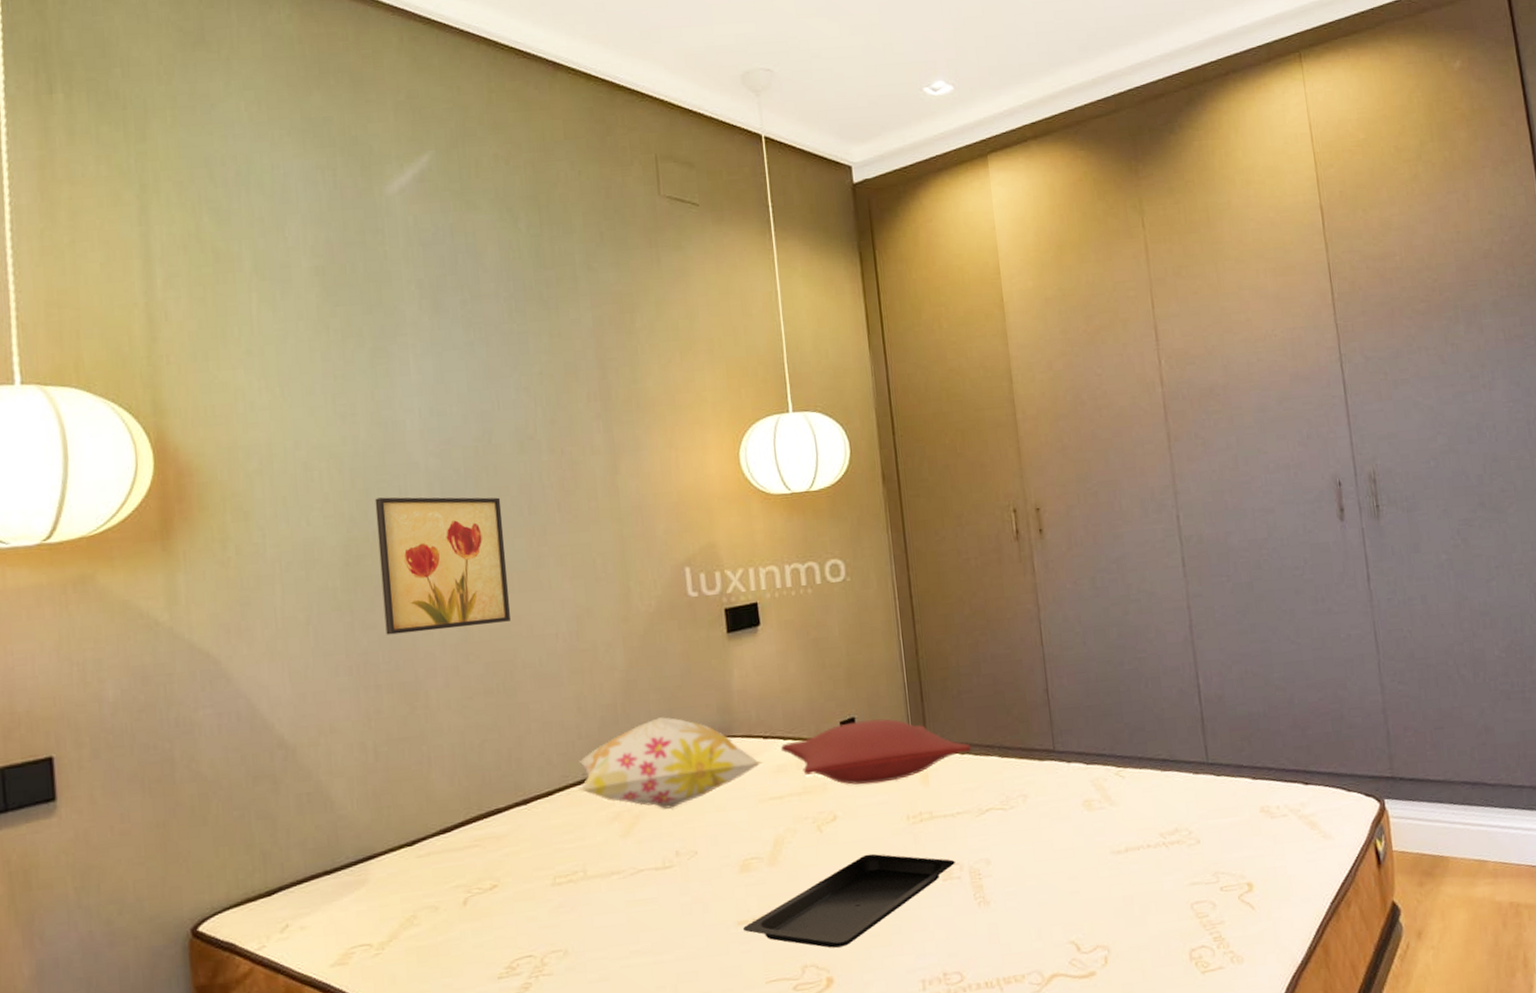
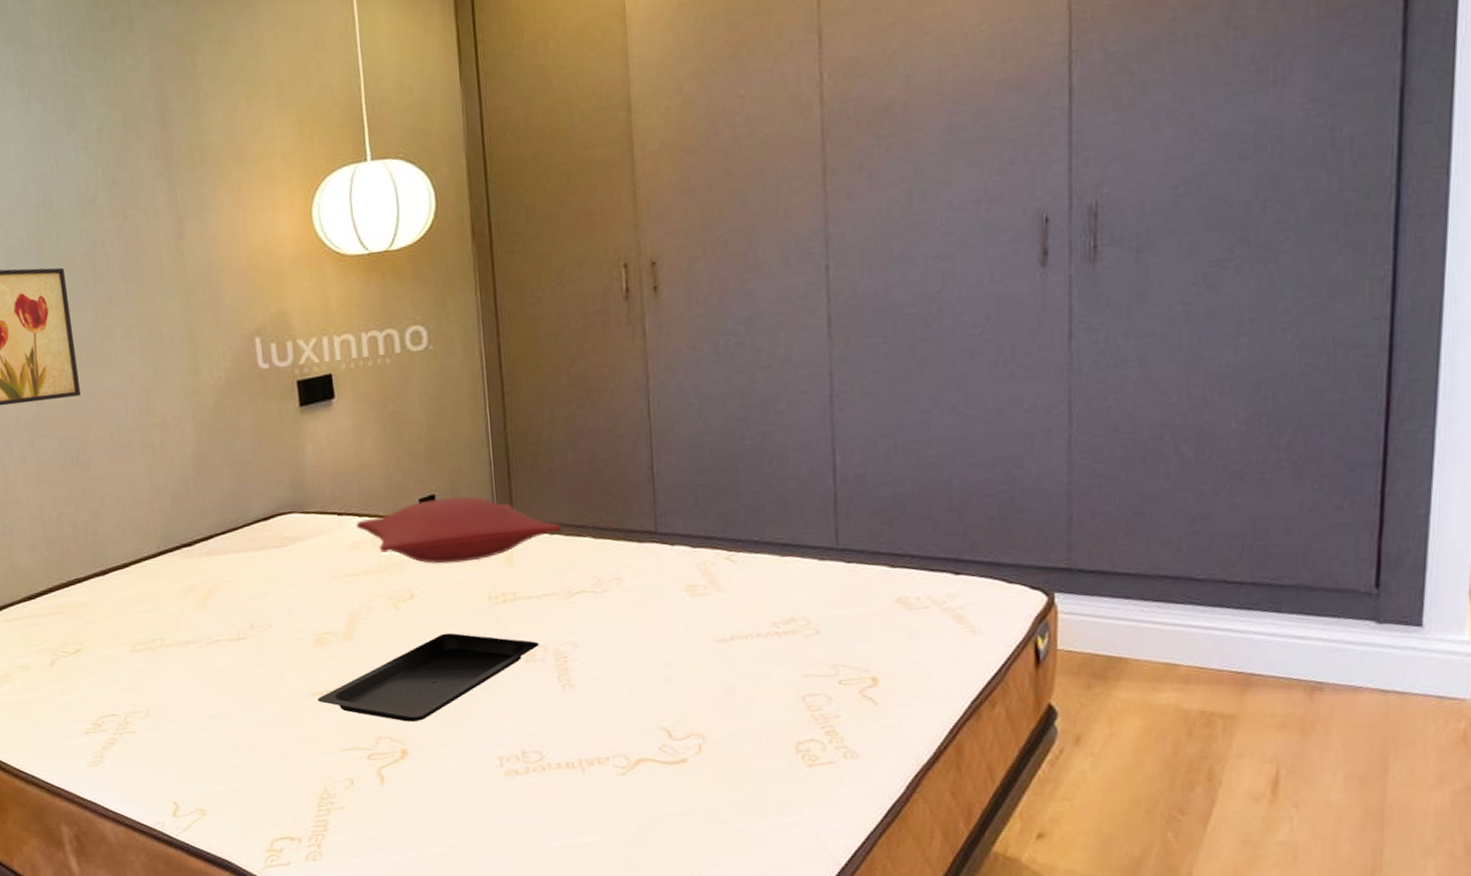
decorative pillow: present [577,717,763,809] -> none [152,492,337,583]

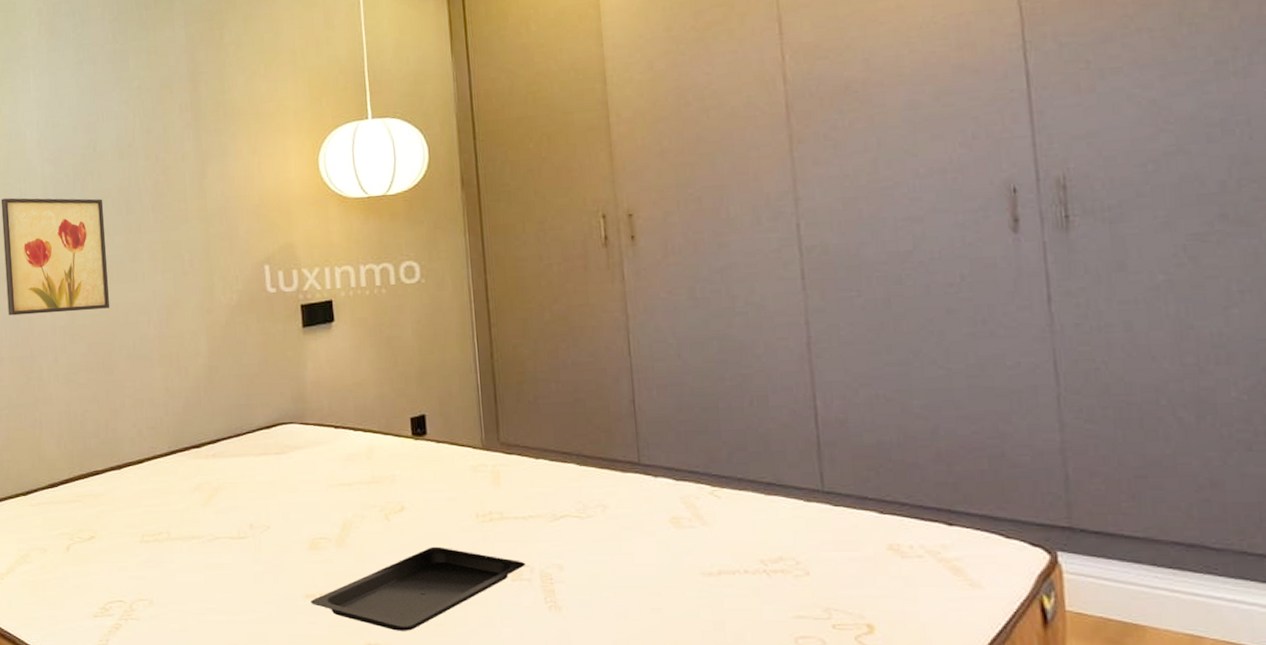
pillow: present [355,496,562,564] -> none [350,417,547,480]

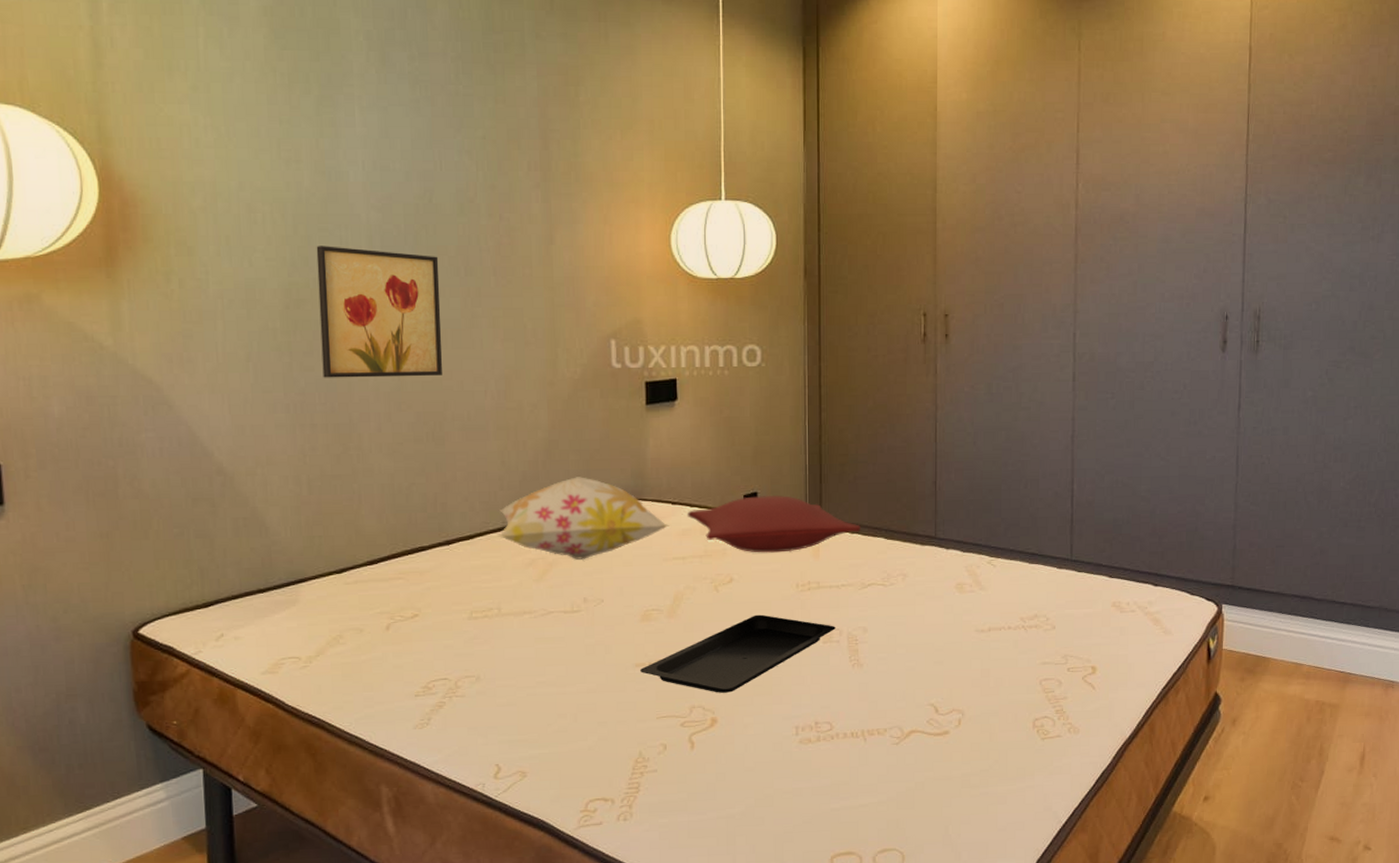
decorative pillow: none [164,401,333,485] -> present [497,477,669,560]
pillow: none [350,417,547,480] -> present [687,494,861,553]

